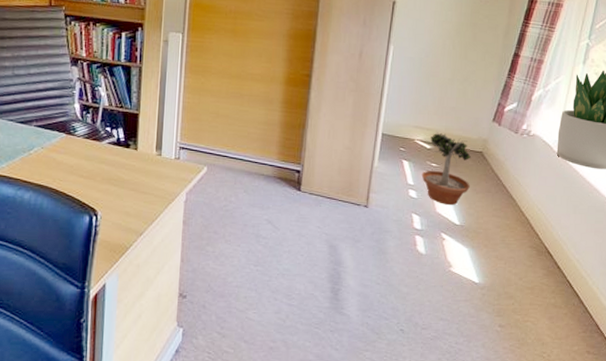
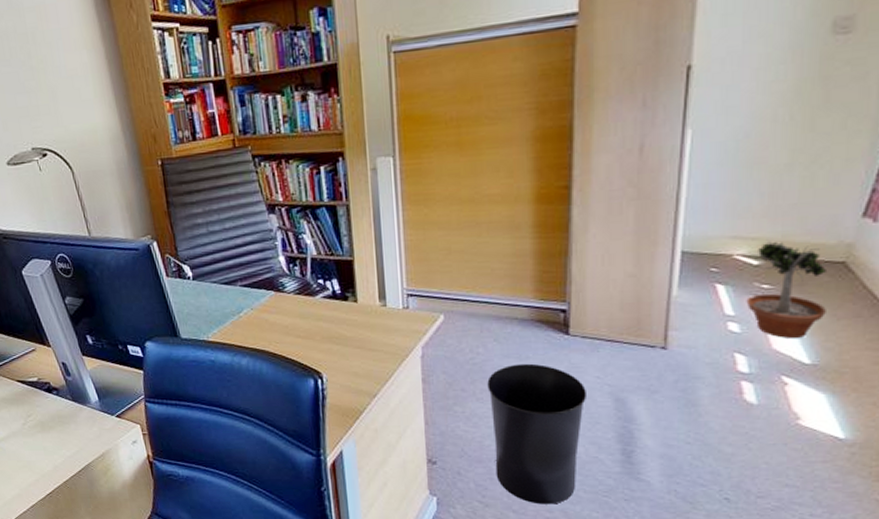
waste bin: none [234,212,309,335] -> present [487,363,586,505]

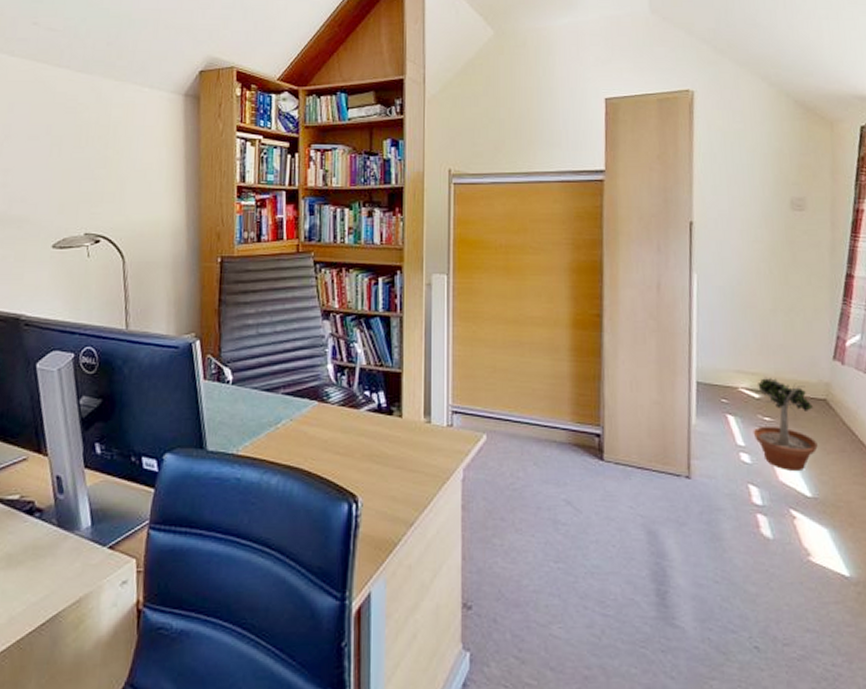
waste bin: present [487,363,586,505] -> none [526,490,621,659]

